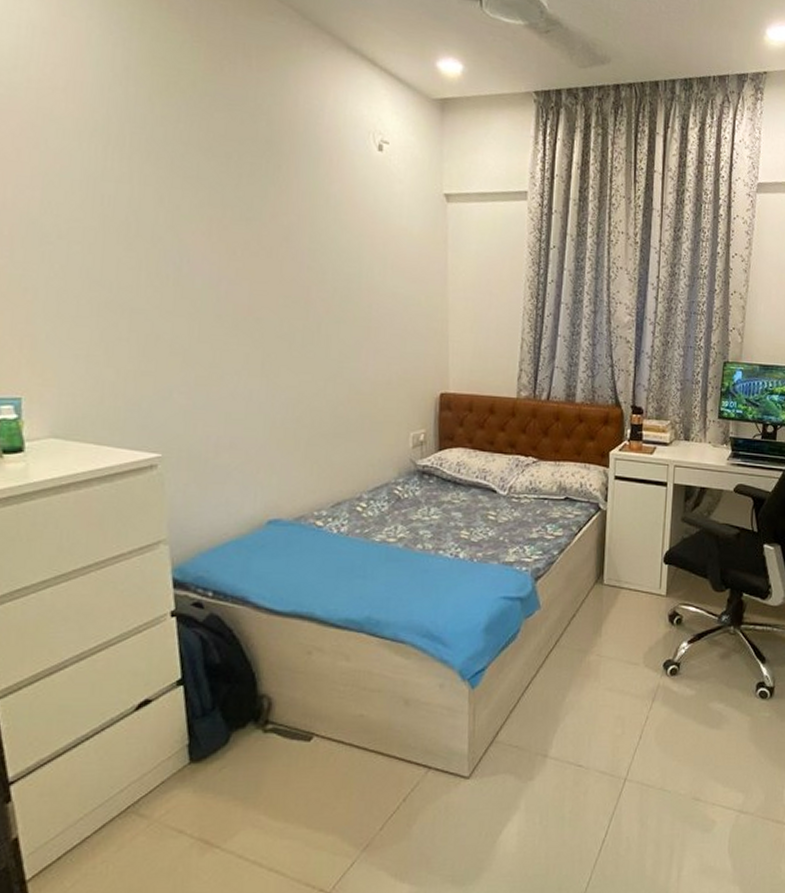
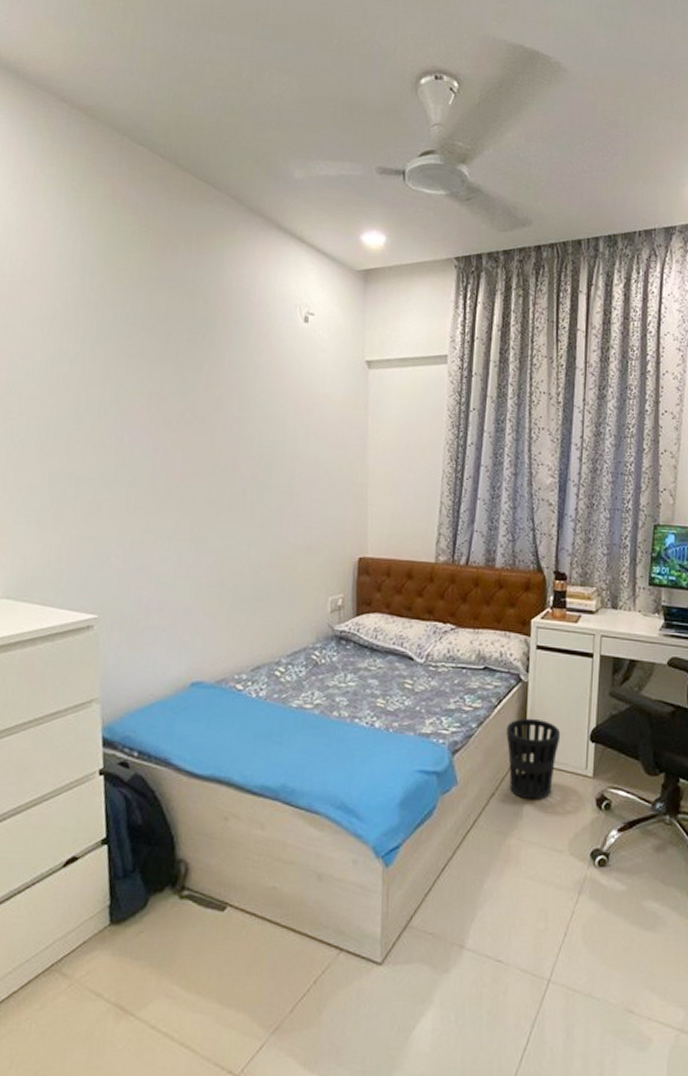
wastebasket: none [586,544,637,619] -> present [506,718,561,801]

